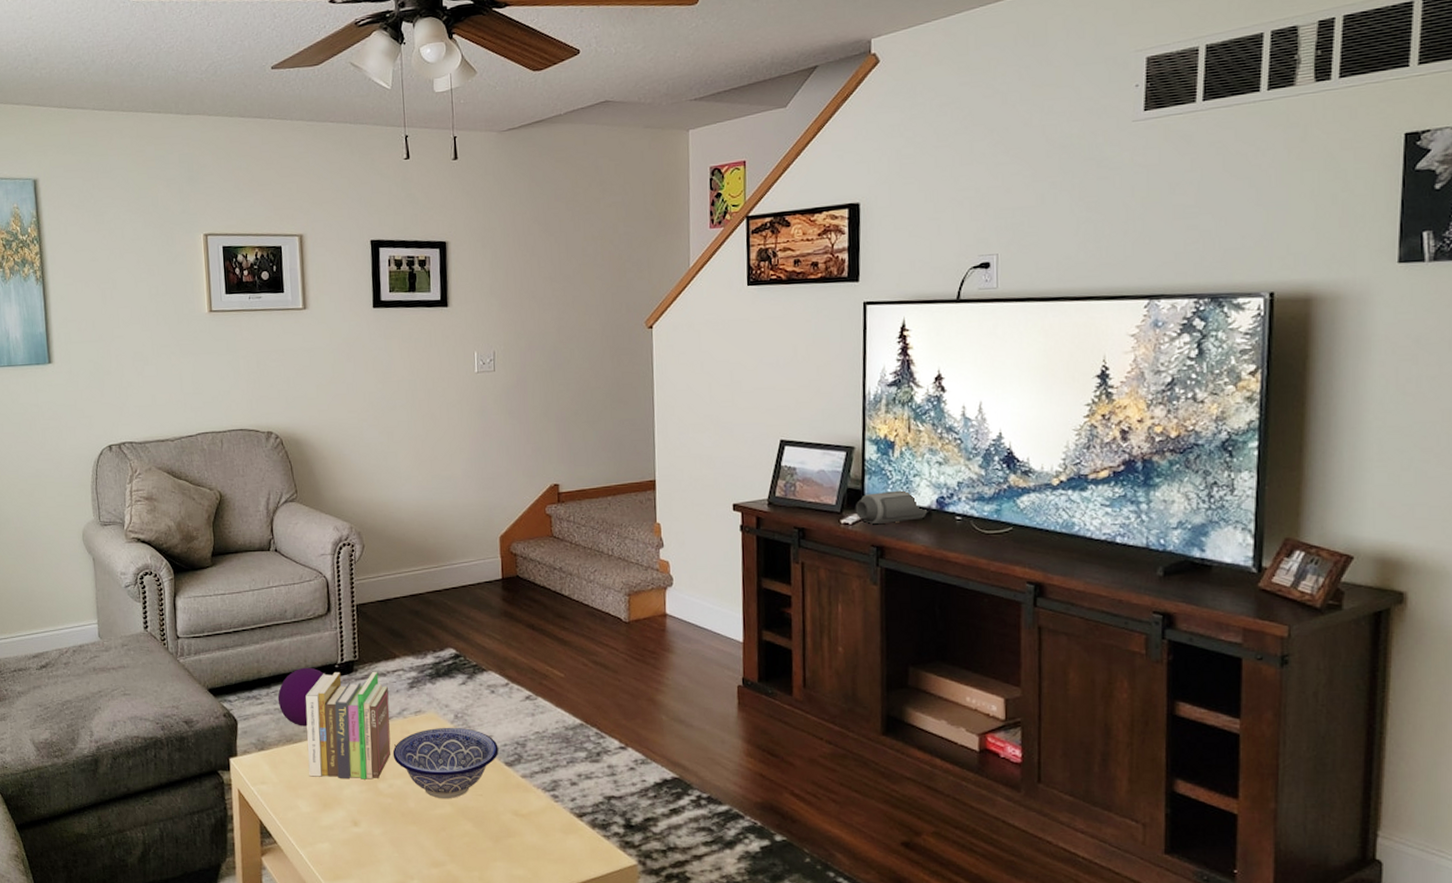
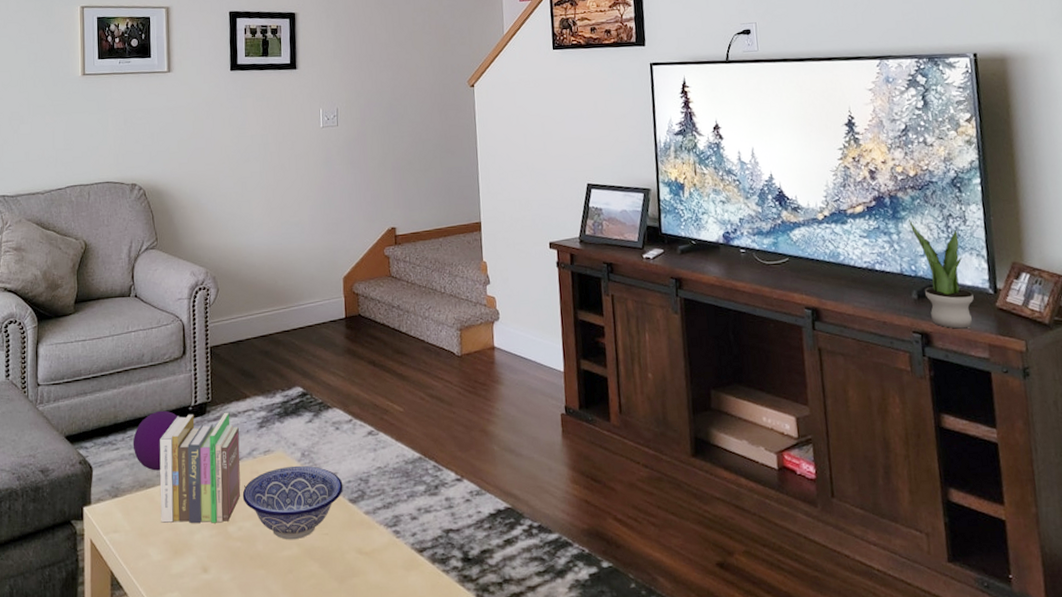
speaker: present [855,490,931,525] -> none [654,227,719,259]
potted plant: none [1163,487,1232,610] -> present [909,219,974,329]

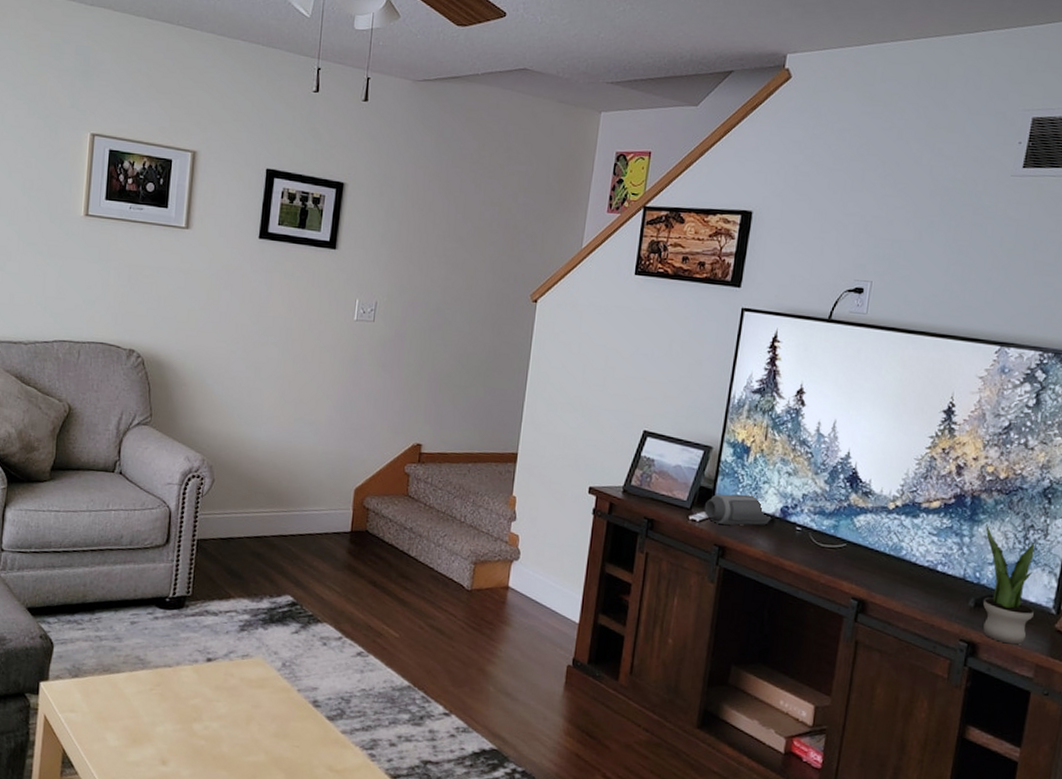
toy ball: present [132,410,178,471] -> none [100,597,153,658]
books: present [159,412,241,523] -> none [122,605,218,719]
decorative bowl: present [242,465,343,539] -> none [213,674,322,747]
speaker: none [654,227,719,259] -> present [704,494,775,526]

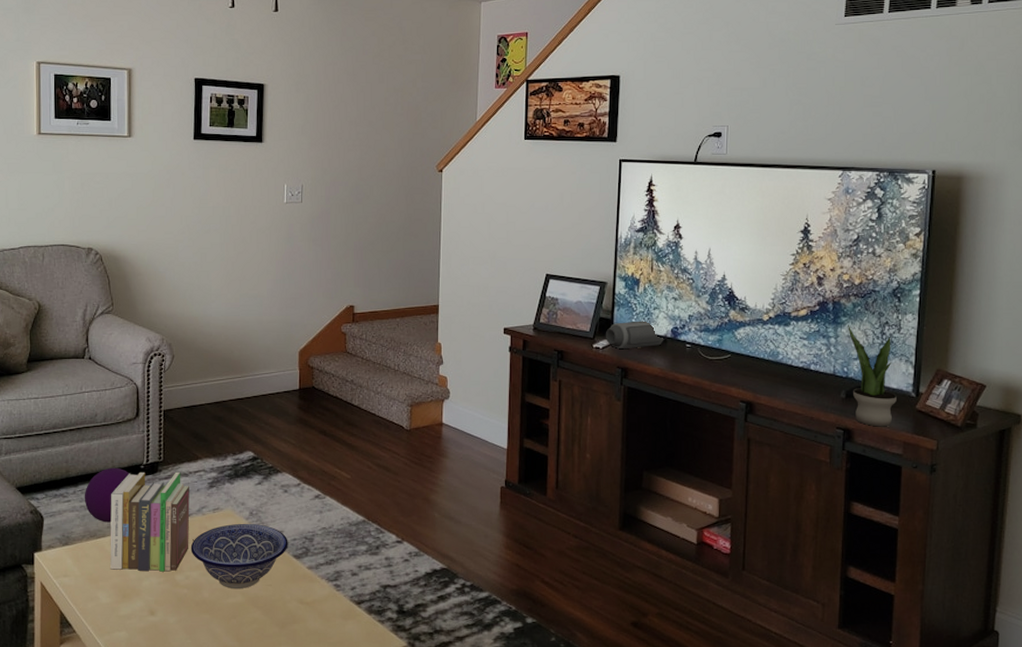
toy ball: none [100,597,153,658] -> present [84,467,130,523]
books: none [122,605,218,719] -> present [110,471,190,572]
decorative bowl: none [213,674,322,747] -> present [190,523,288,588]

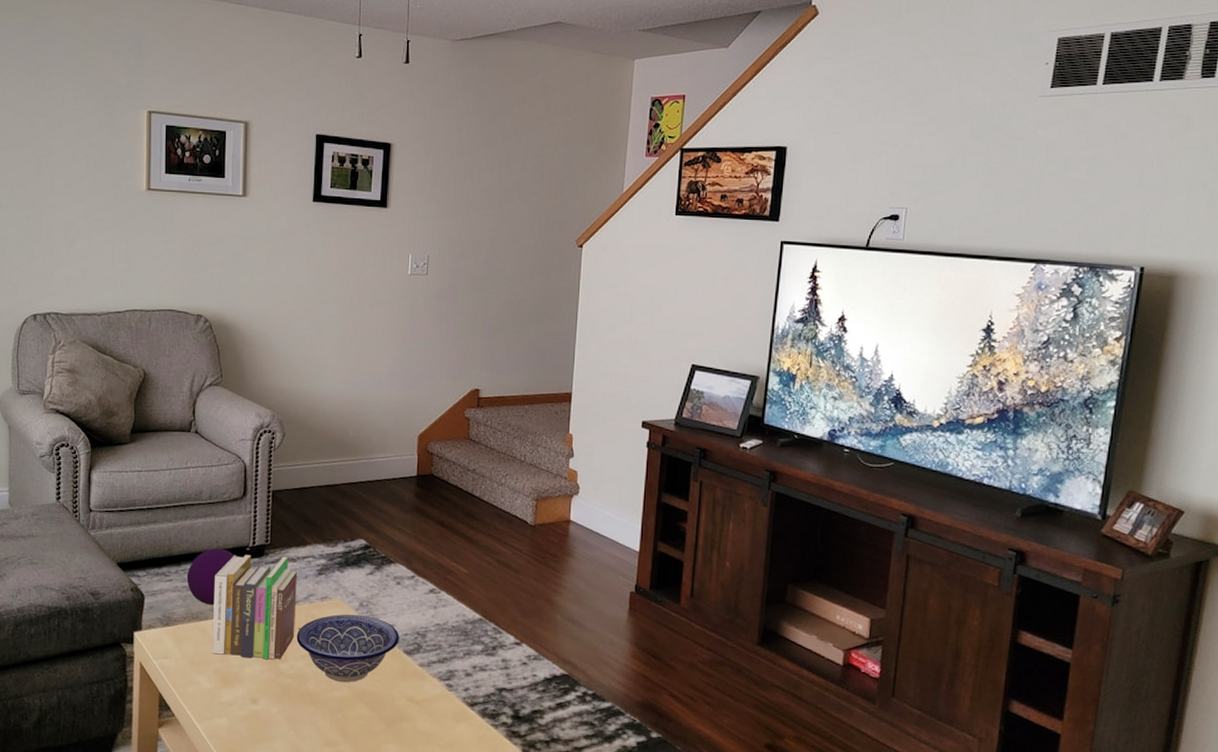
speaker: present [605,321,667,350] -> none [754,420,823,451]
potted plant: present [848,325,897,427] -> none [1029,436,1080,551]

